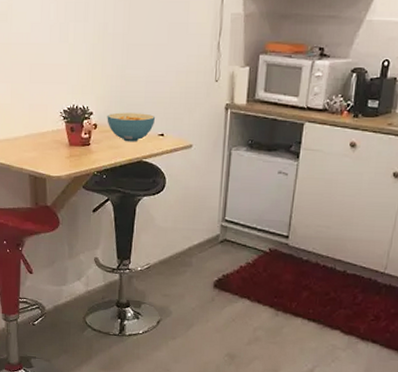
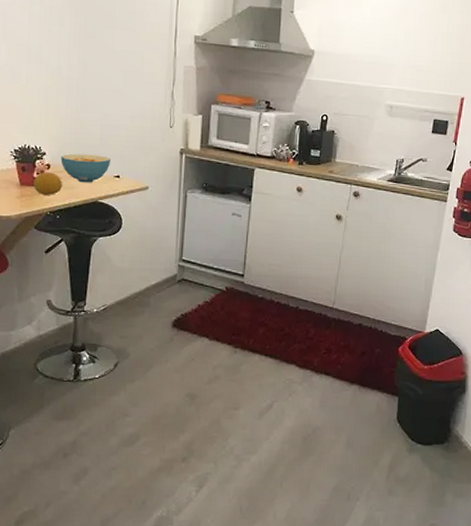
fruit: none [82,132,108,155] -> present [34,172,62,195]

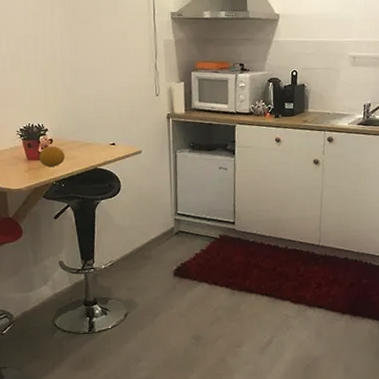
cereal bowl: present [60,153,111,183] -> none [61,126,106,153]

